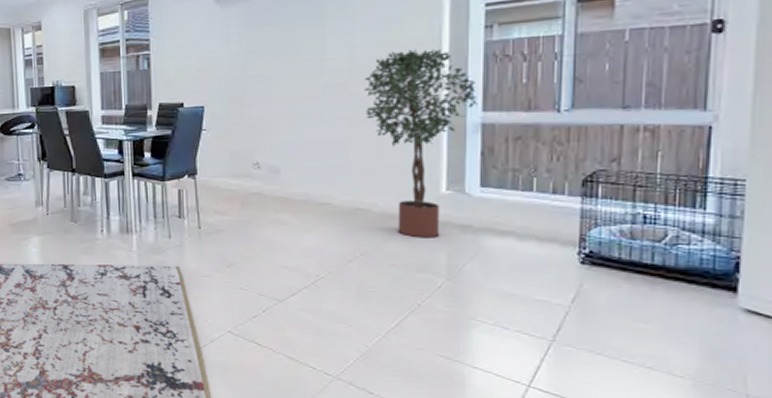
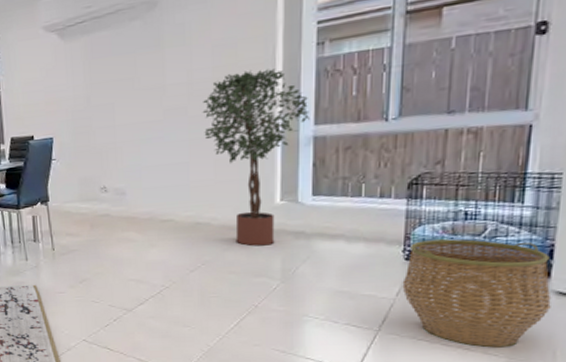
basket: none [578,244,740,369] -> present [402,239,552,348]

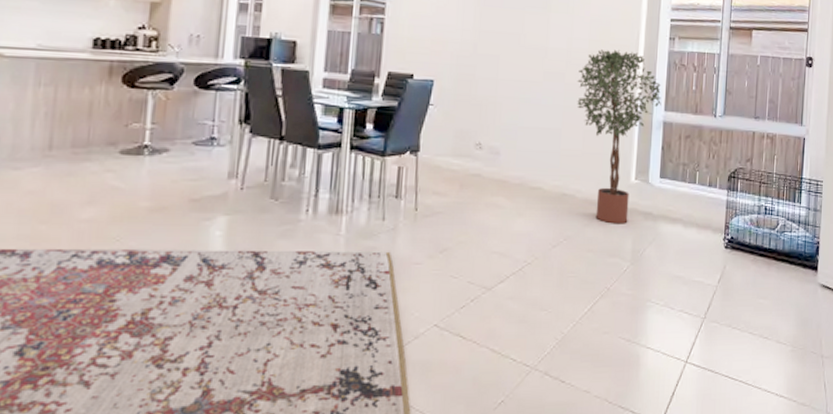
basket: present [402,239,552,348] -> none [722,231,818,337]

